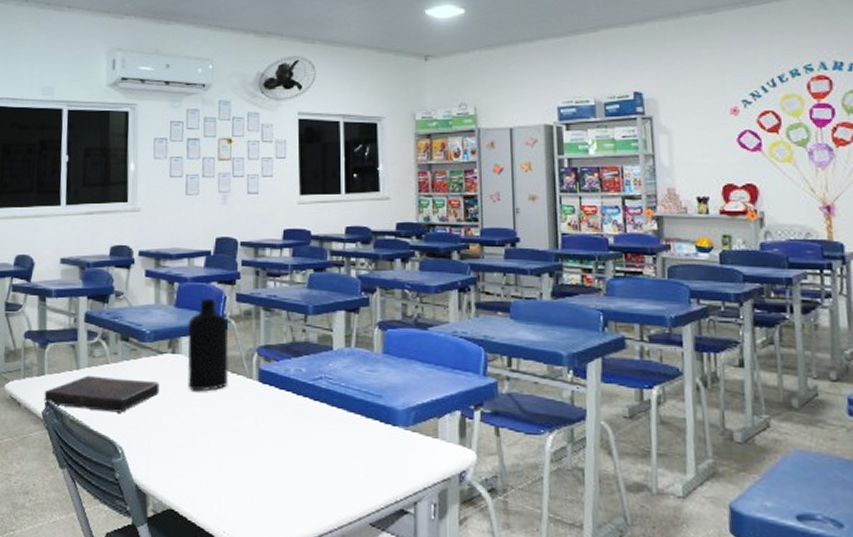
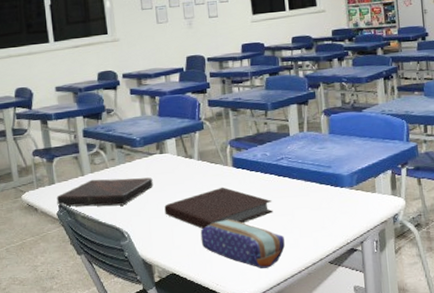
notebook: none [169,405,304,456] -> present [164,187,273,229]
bottle: present [187,299,229,392] -> none [171,107,209,181]
pencil case: none [210,447,314,520] -> present [200,219,285,269]

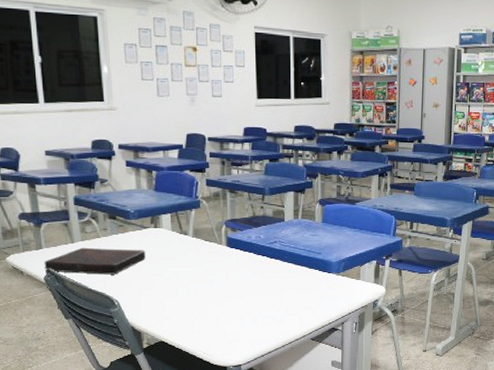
notebook: present [164,187,273,229] -> none [156,264,263,302]
pencil case: present [200,219,285,269] -> none [191,294,271,341]

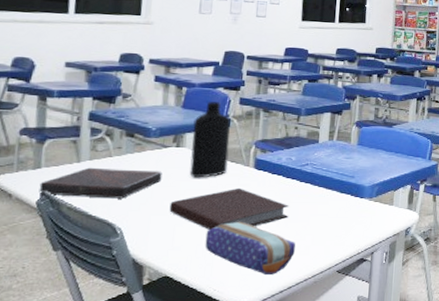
notebook: none [156,264,263,302] -> present [169,187,289,230]
bottle: none [167,184,203,256] -> present [189,102,231,178]
pencil case: none [191,294,271,341] -> present [205,221,296,275]

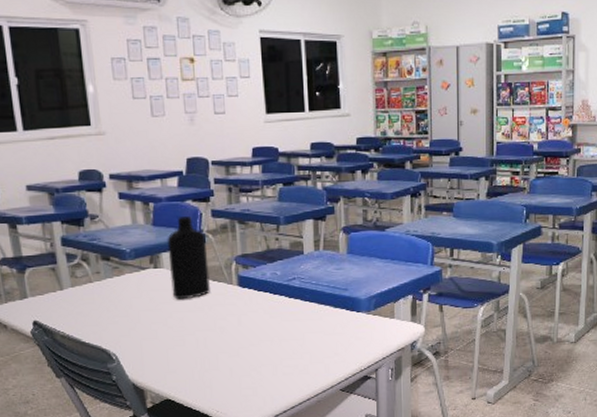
book: present [39,167,162,199] -> none [30,294,146,325]
notebook: present [169,187,289,230] -> none [158,307,282,352]
pencil case: present [205,221,296,275] -> none [200,342,293,395]

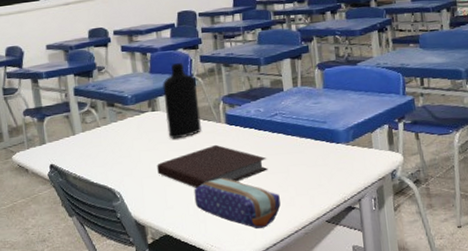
notebook: none [158,307,282,352] -> present [157,144,268,188]
pencil case: none [200,342,293,395] -> present [194,177,281,229]

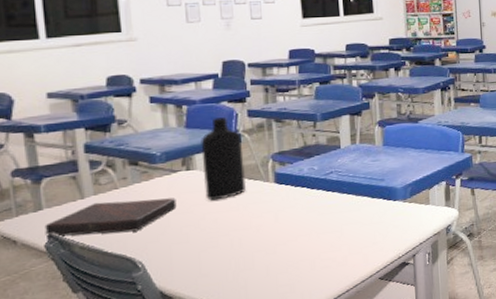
book: none [47,136,145,168] -> present [45,198,177,237]
notebook: present [157,144,268,188] -> none [190,205,320,253]
pencil case: present [194,177,281,229] -> none [234,239,332,291]

